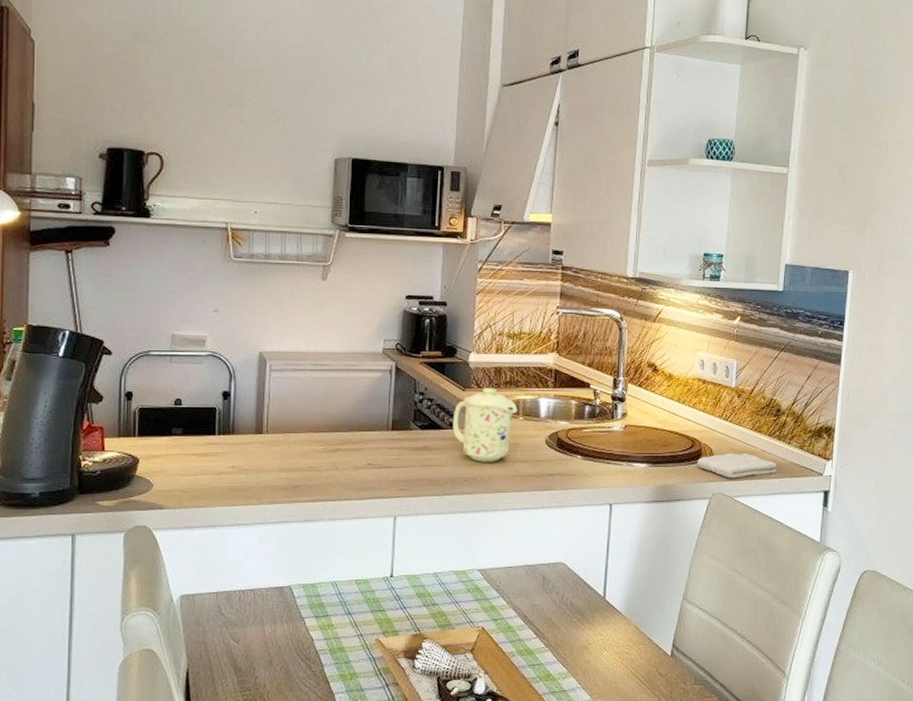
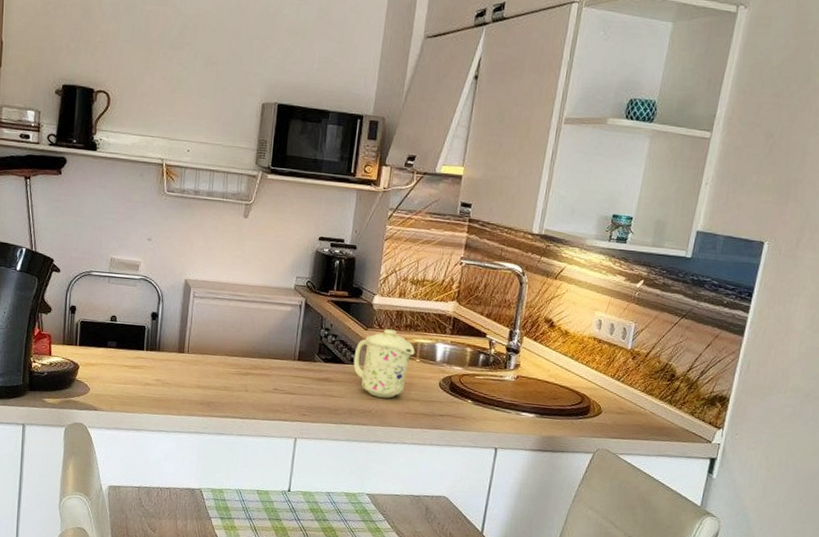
washcloth: present [697,452,777,478] -> none [584,411,665,437]

